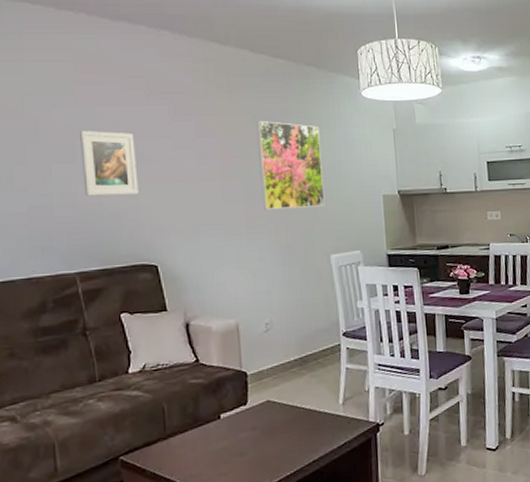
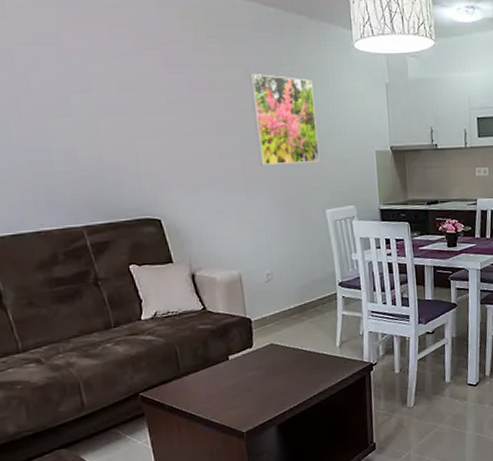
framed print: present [80,130,139,196] -> none [72,83,137,151]

